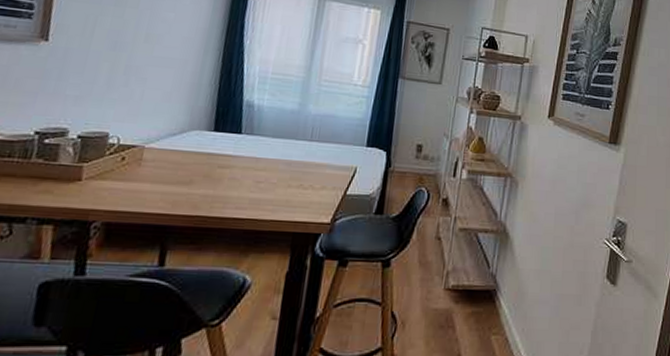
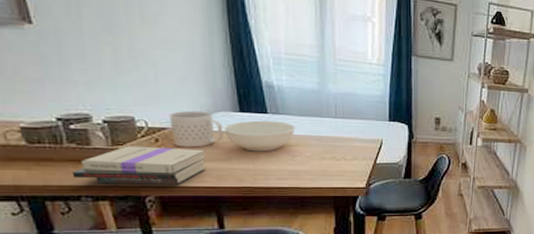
books: none [27,163,169,210] -> present [72,146,206,185]
mug: none [139,128,193,168] -> present [169,110,224,148]
bowl: none [194,140,267,176] -> present [224,120,295,152]

